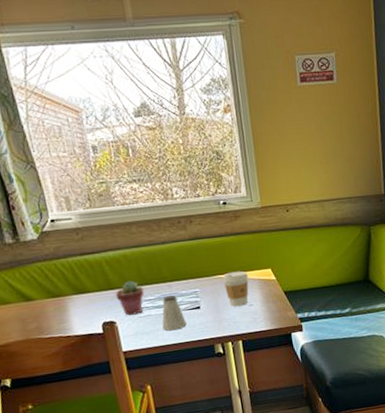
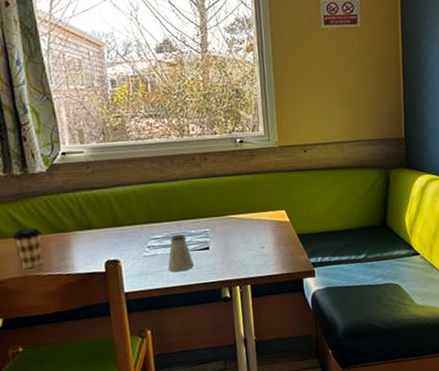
coffee cup: none [10,293,42,332] -> present [11,227,42,268]
potted succulent: present [115,280,145,316] -> none [121,217,152,255]
coffee cup: present [222,271,249,307] -> none [234,211,261,249]

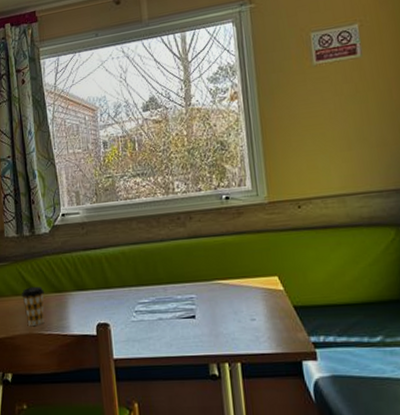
saltshaker: present [168,234,194,272] -> none [154,299,180,341]

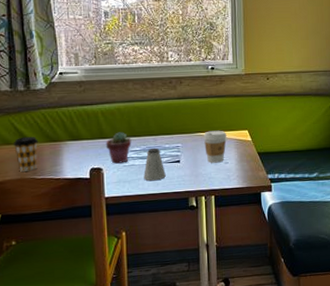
potted succulent: none [111,280,139,319] -> present [105,132,132,164]
saltshaker: none [154,299,180,341] -> present [143,147,166,181]
coffee cup: none [221,276,251,320] -> present [203,130,227,164]

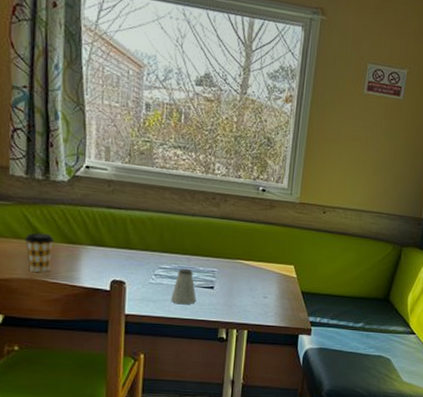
potted succulent: present [105,132,132,164] -> none [131,244,162,280]
coffee cup: present [203,130,227,164] -> none [243,259,270,296]

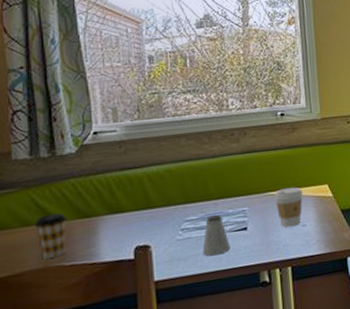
coffee cup: none [243,259,270,296] -> present [274,187,303,228]

